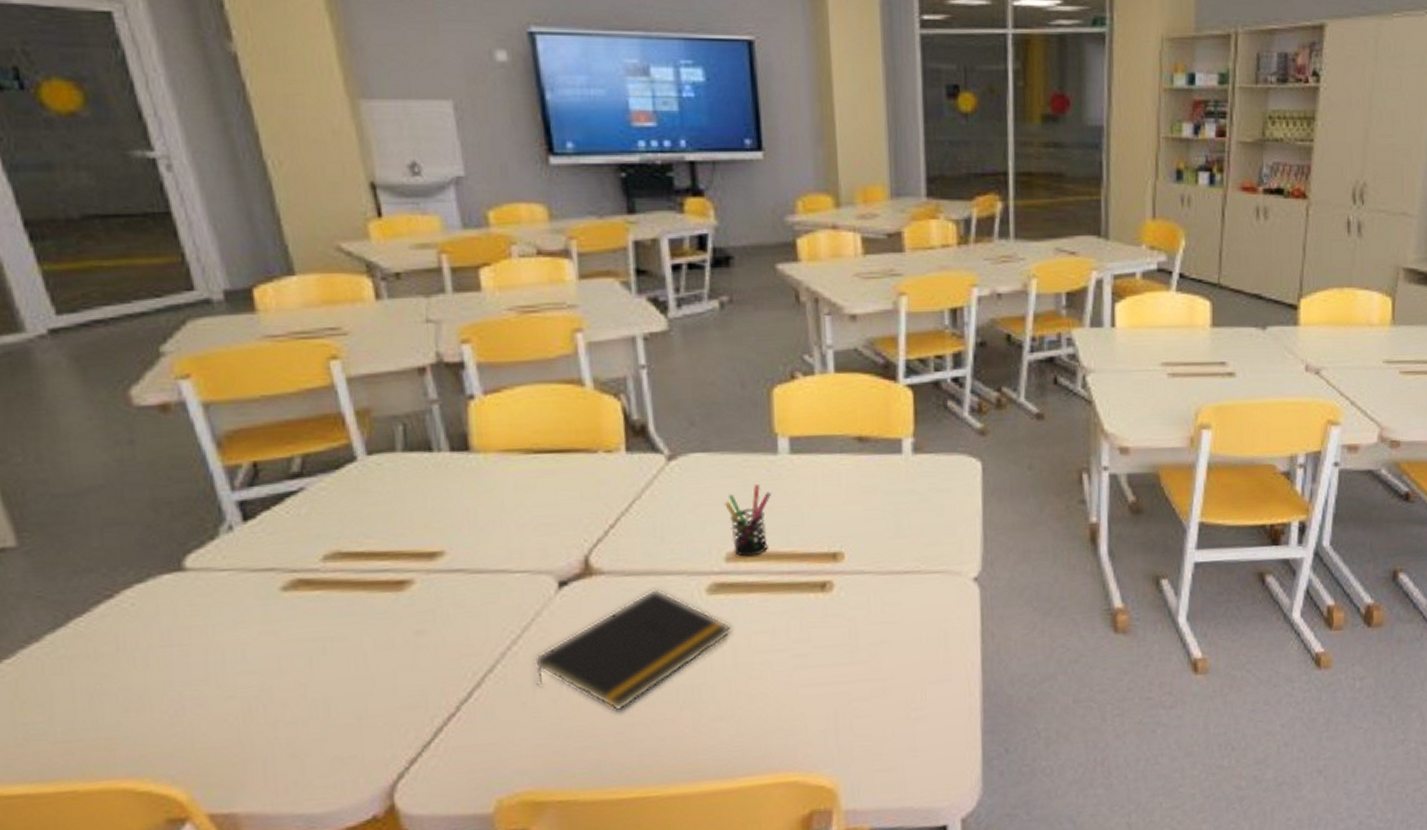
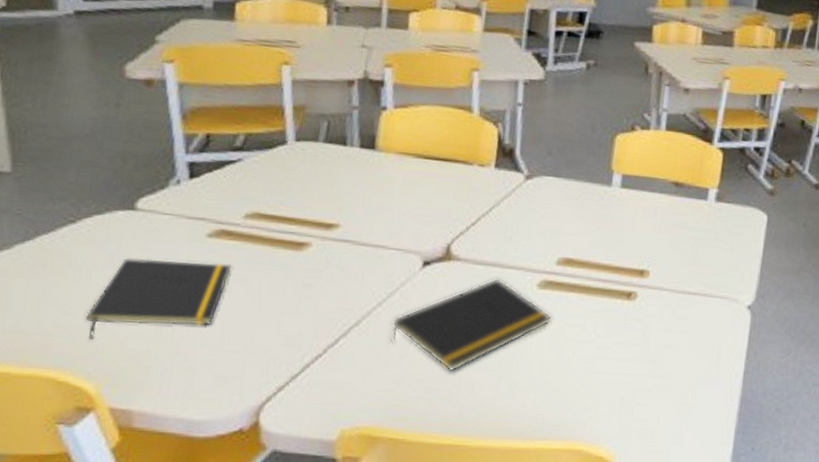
notepad: none [153,620,321,737] -> present [86,258,232,340]
pen holder: present [725,484,771,557] -> none [563,208,601,264]

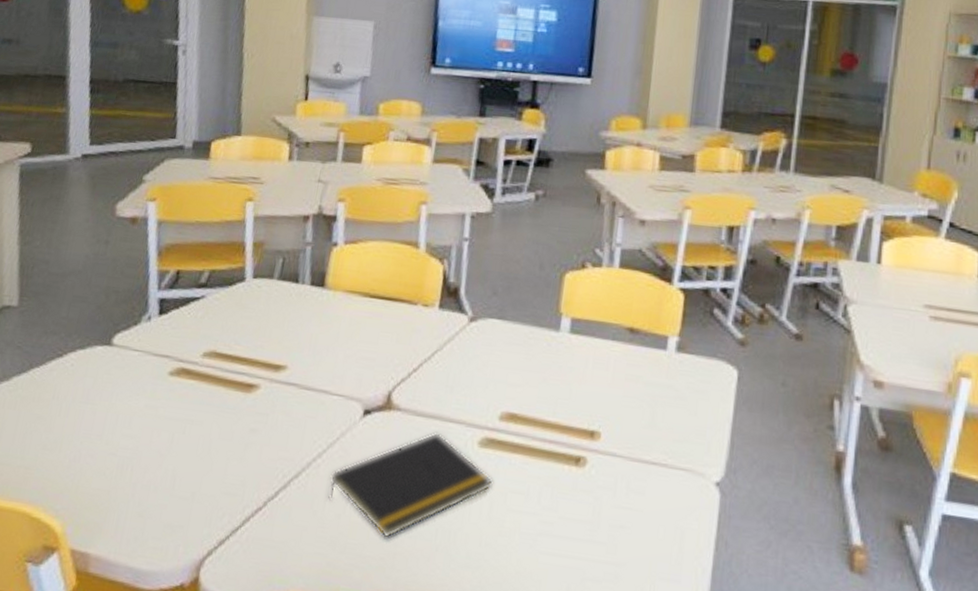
notepad: present [86,258,232,340] -> none [61,394,188,476]

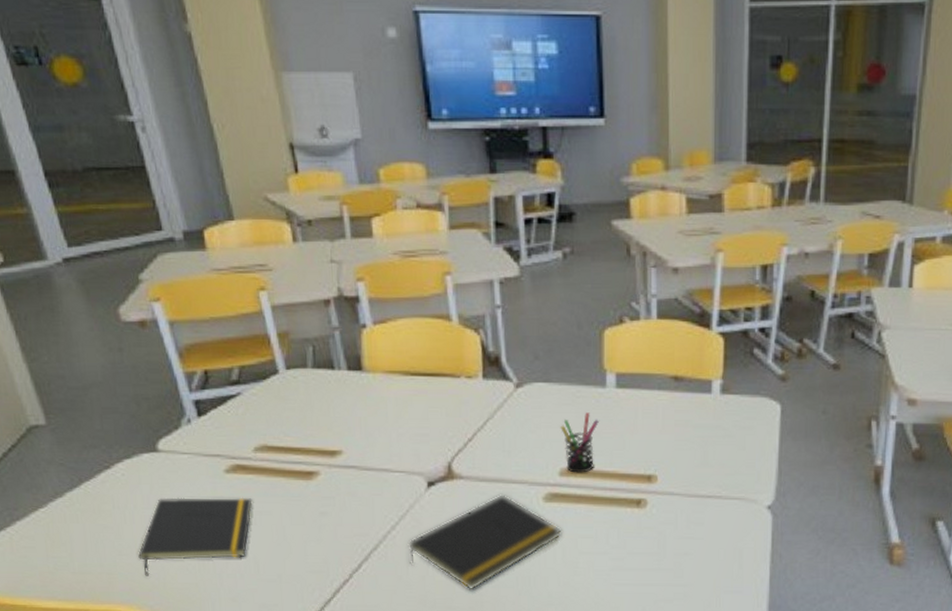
notepad: none [61,394,188,476] -> present [138,497,253,576]
pen holder: none [507,355,548,420] -> present [561,412,599,473]

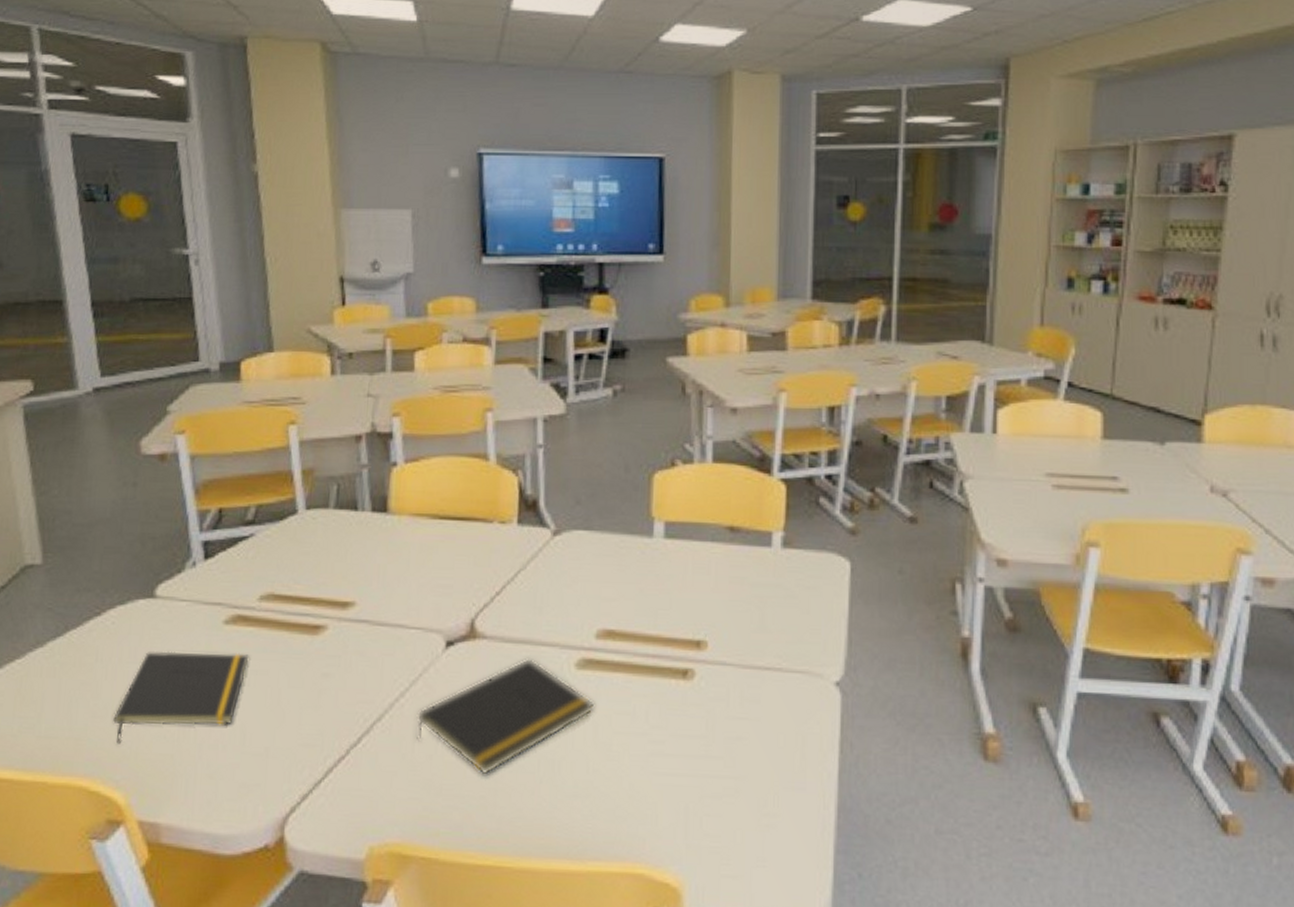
pen holder: present [561,412,599,473] -> none [600,565,643,636]

